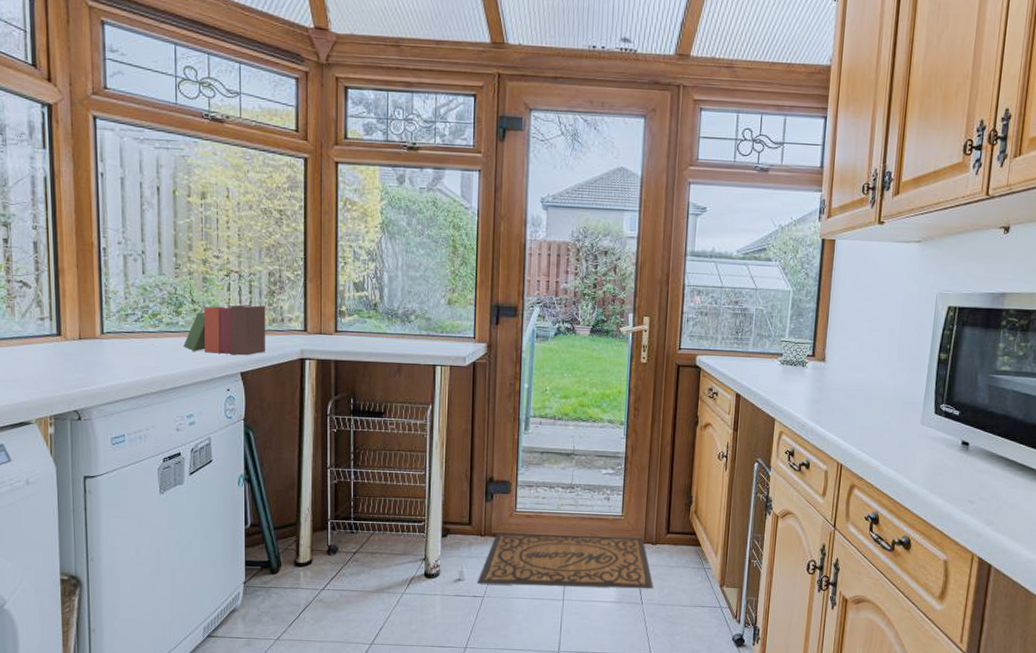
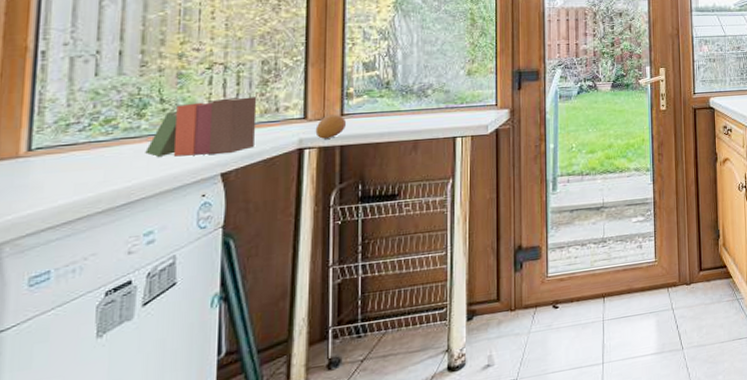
fruit: none [314,330,340,352] -> present [315,114,347,139]
doormat: present [477,533,653,589] -> none [508,280,692,366]

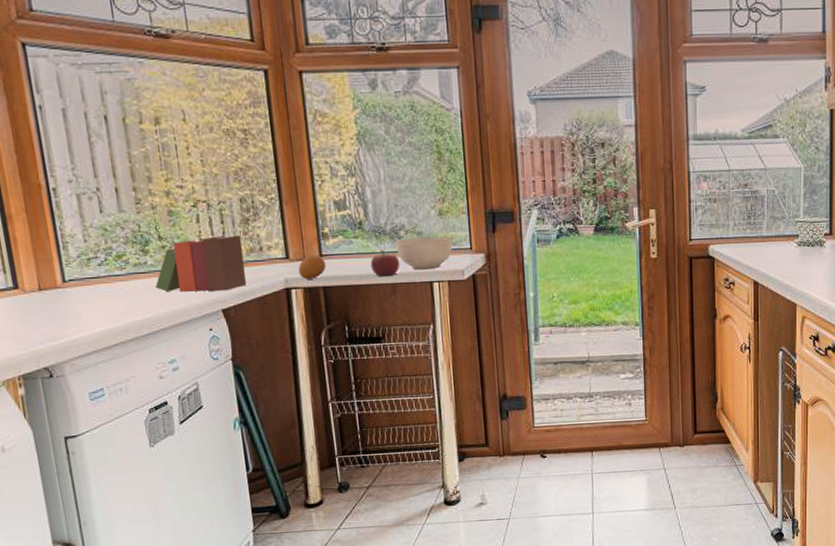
fruit: none [393,107,425,133] -> present [370,249,400,276]
bowl: none [422,94,479,126] -> present [395,237,453,270]

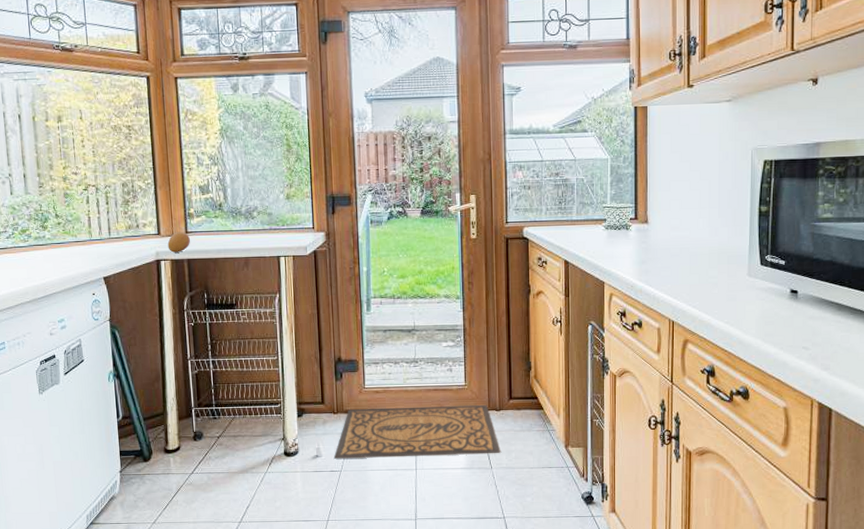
books: present [155,235,246,293] -> none [51,214,124,262]
fruit: present [370,249,400,276] -> none [227,227,253,251]
bowl: present [395,237,453,270] -> none [249,217,298,246]
doormat: none [500,441,685,506] -> present [333,405,501,459]

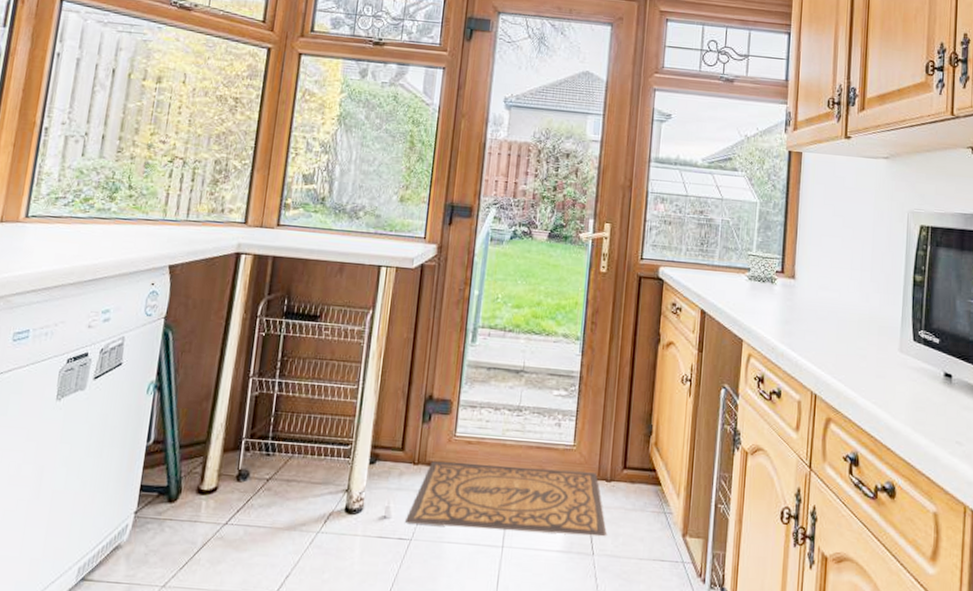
fruit: present [167,232,191,253] -> none [252,223,282,247]

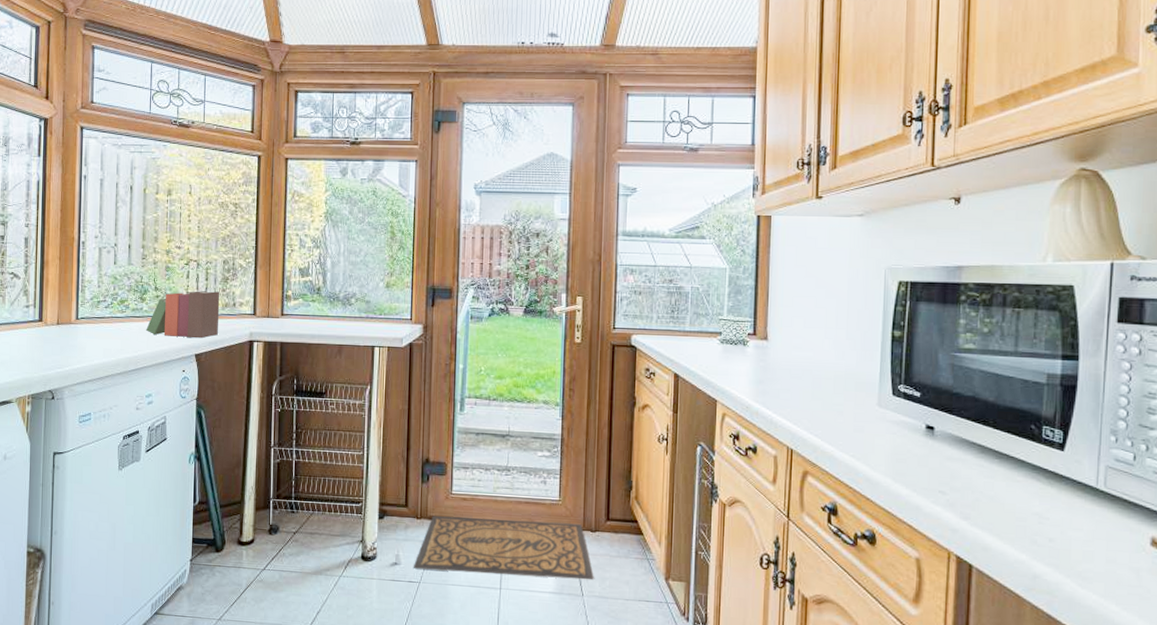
books: none [112,192,207,248] -> present [146,291,220,339]

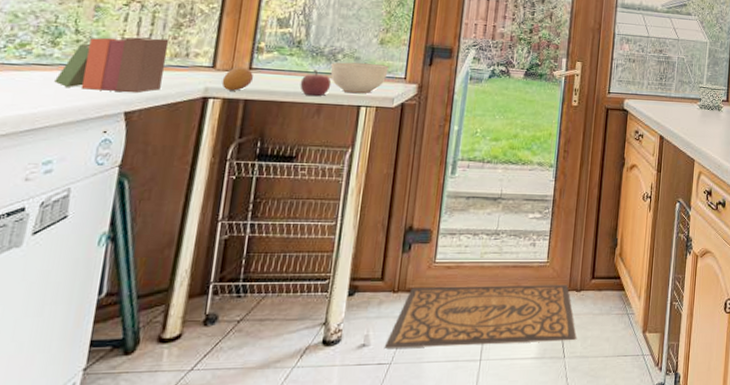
fruit: none [262,313,286,335] -> present [221,67,254,91]
fruit: none [323,313,348,337] -> present [300,69,332,96]
bowl: none [346,306,396,335] -> present [330,62,389,94]

